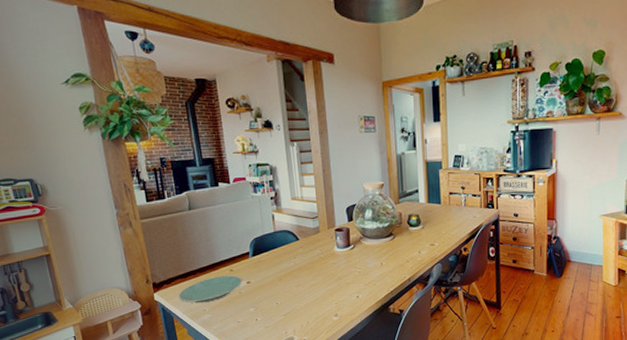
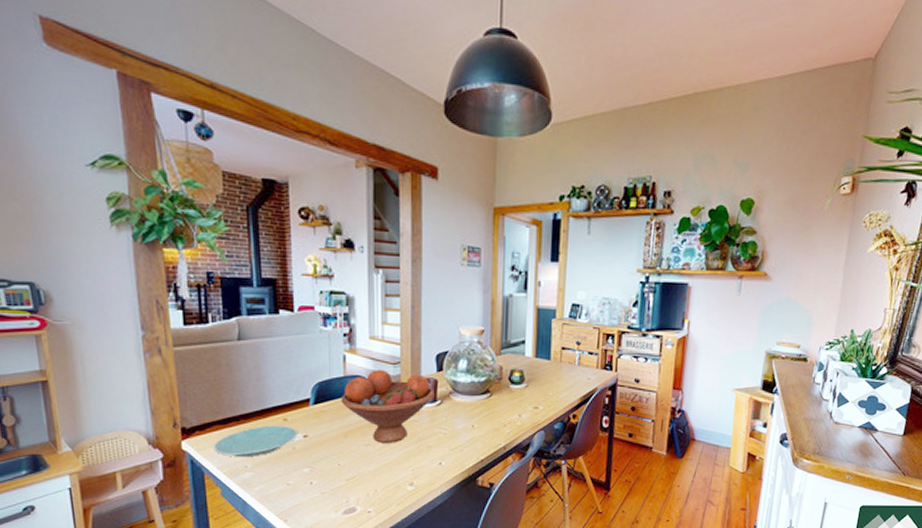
fruit bowl: none [273,224,348,284] -> present [341,370,435,443]

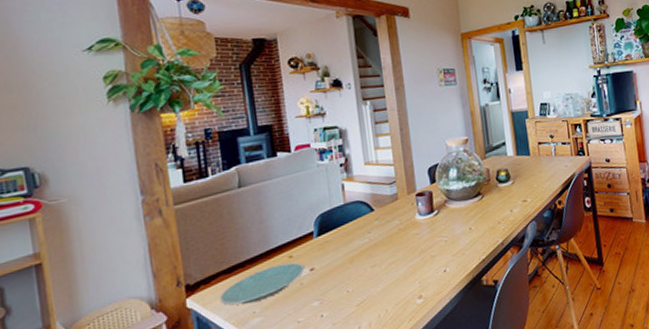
fruit bowl: present [341,370,435,443] -> none [343,189,431,262]

